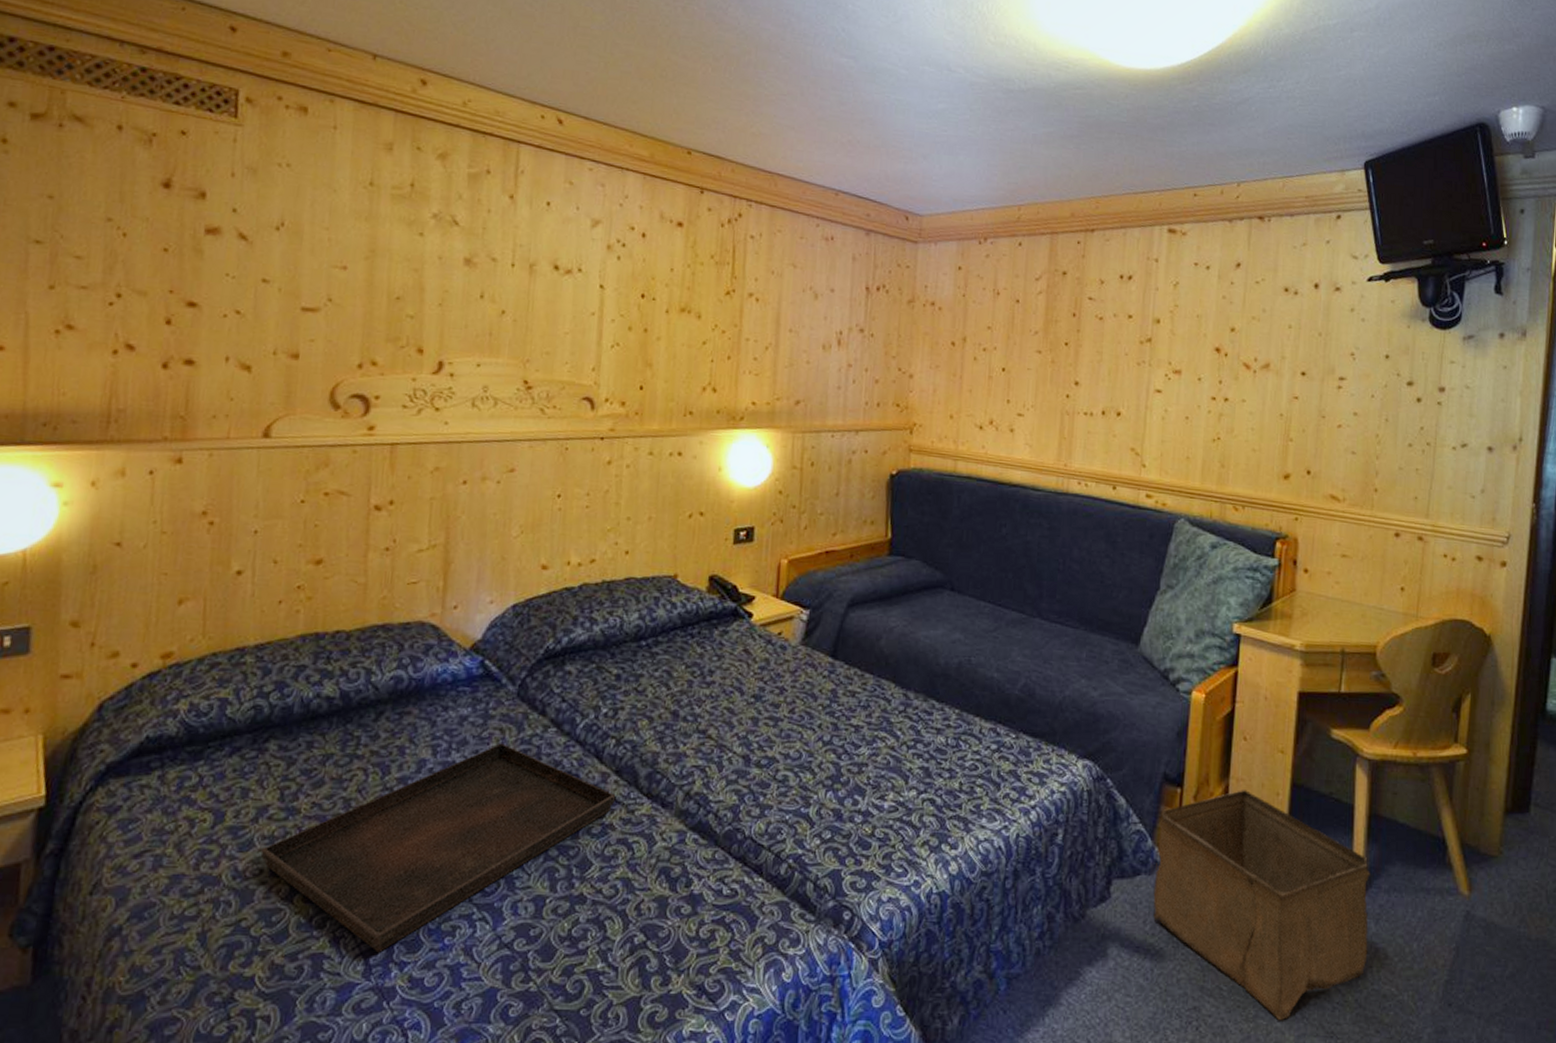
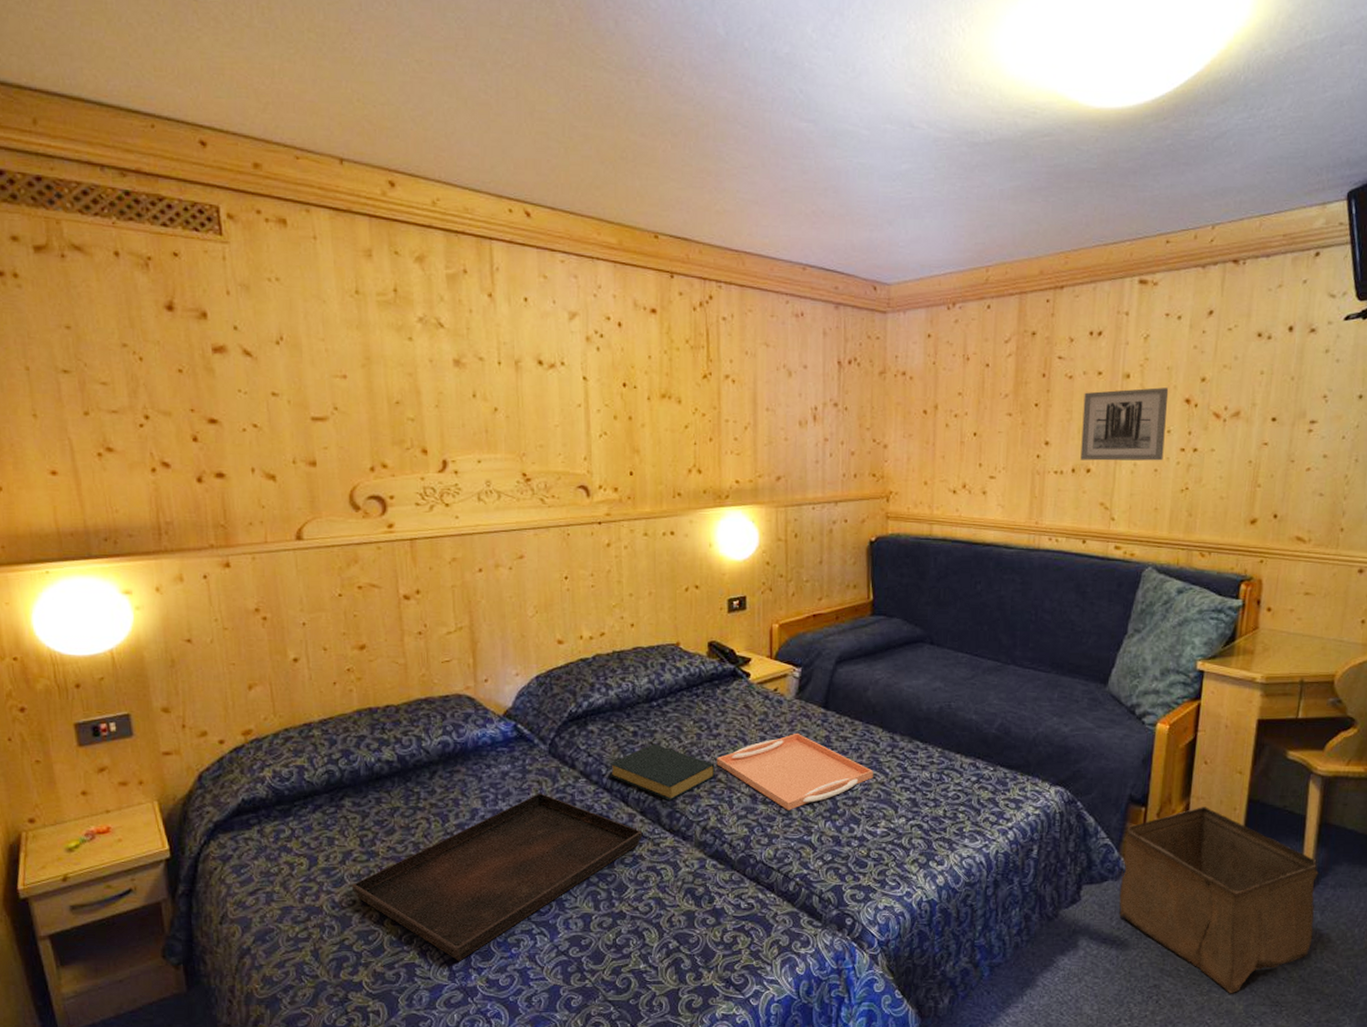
hardback book: none [584,689,706,759] -> present [609,743,715,800]
serving tray: none [707,684,883,776] -> present [716,732,873,810]
wall art: none [1111,334,1199,409] -> present [1080,387,1169,461]

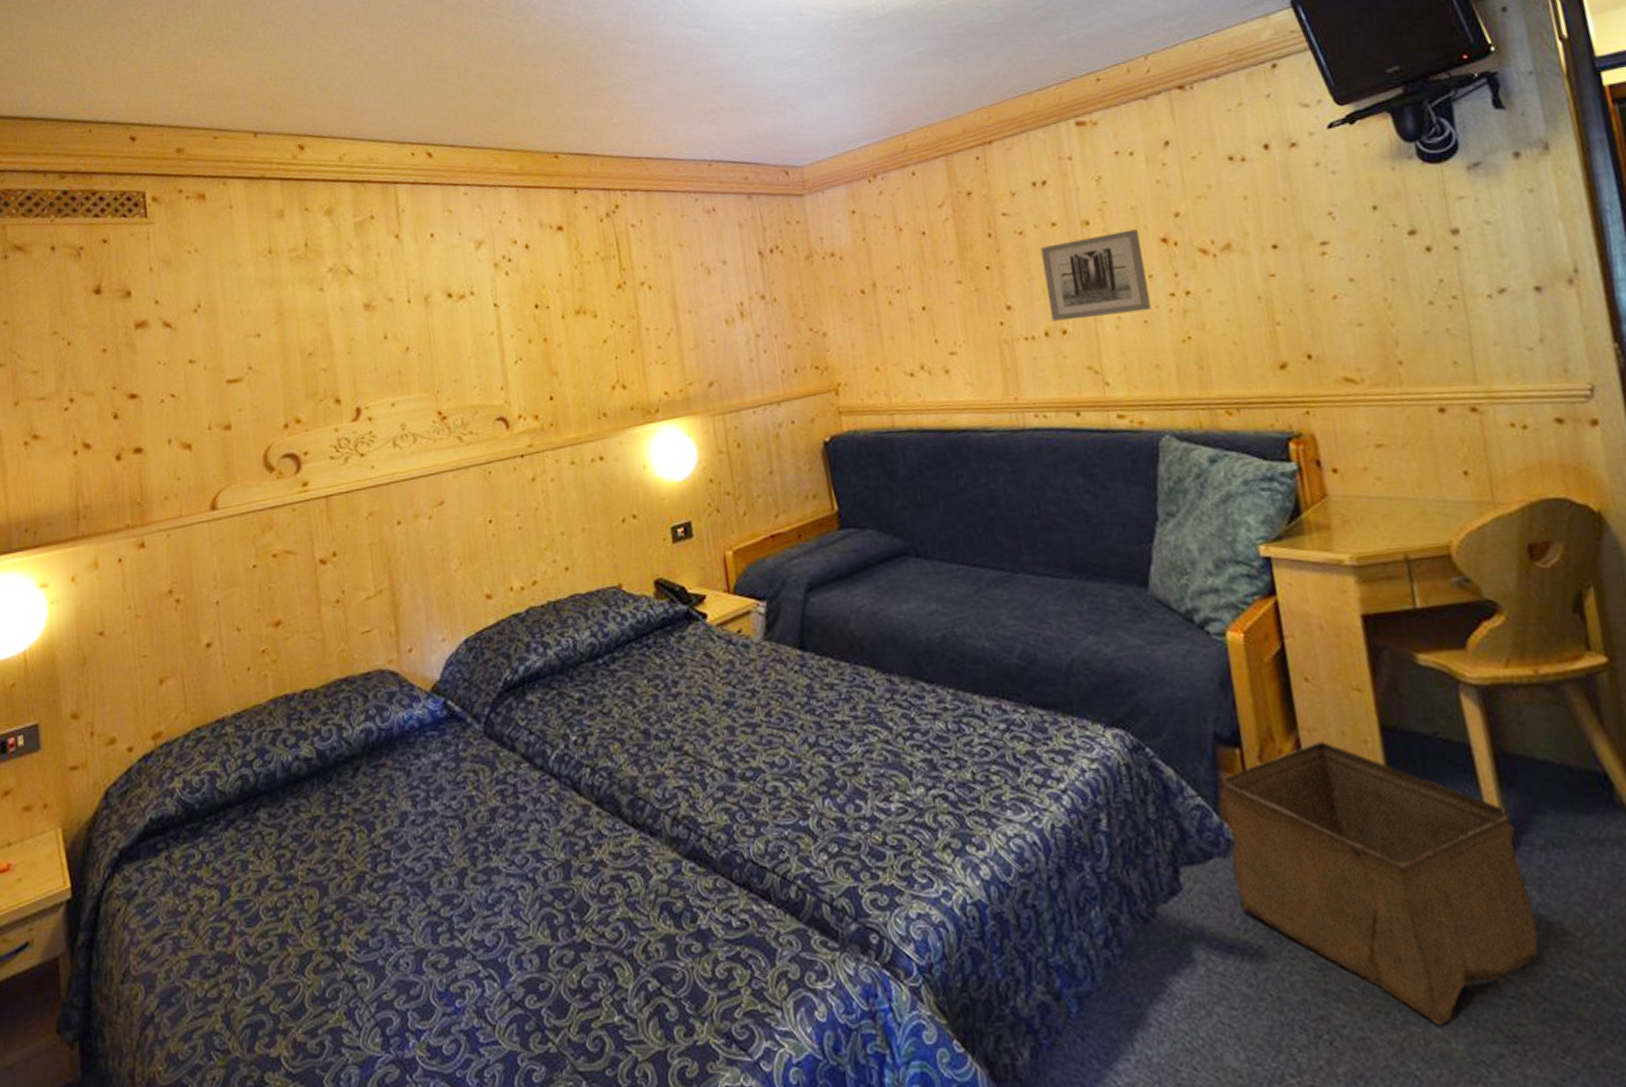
serving tray: present [351,793,643,961] -> none [267,785,602,1022]
hardback book: present [609,743,715,800] -> none [554,711,680,784]
serving tray: present [716,732,873,810] -> none [679,683,874,787]

